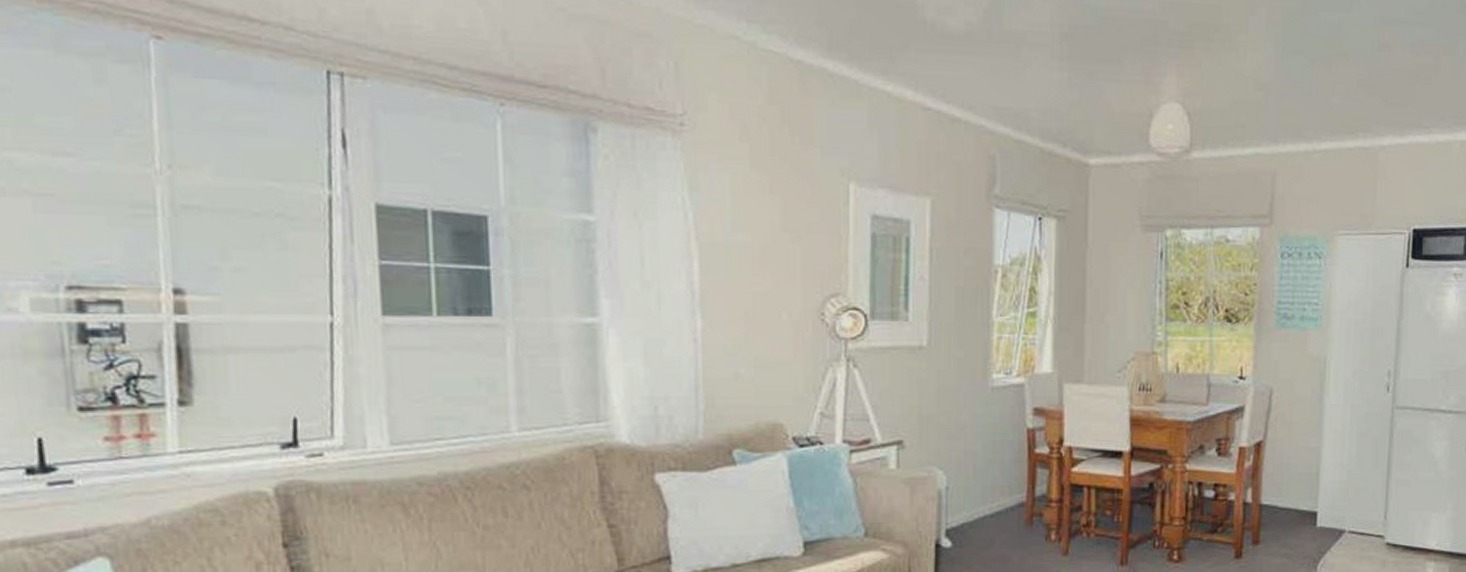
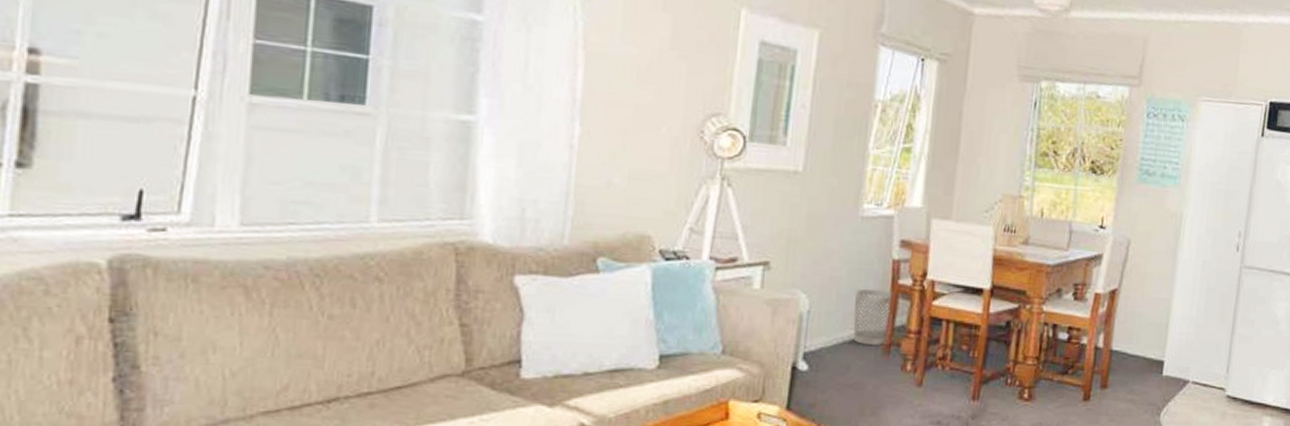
wastebasket: none [992,460,1031,517] -> present [853,288,893,345]

